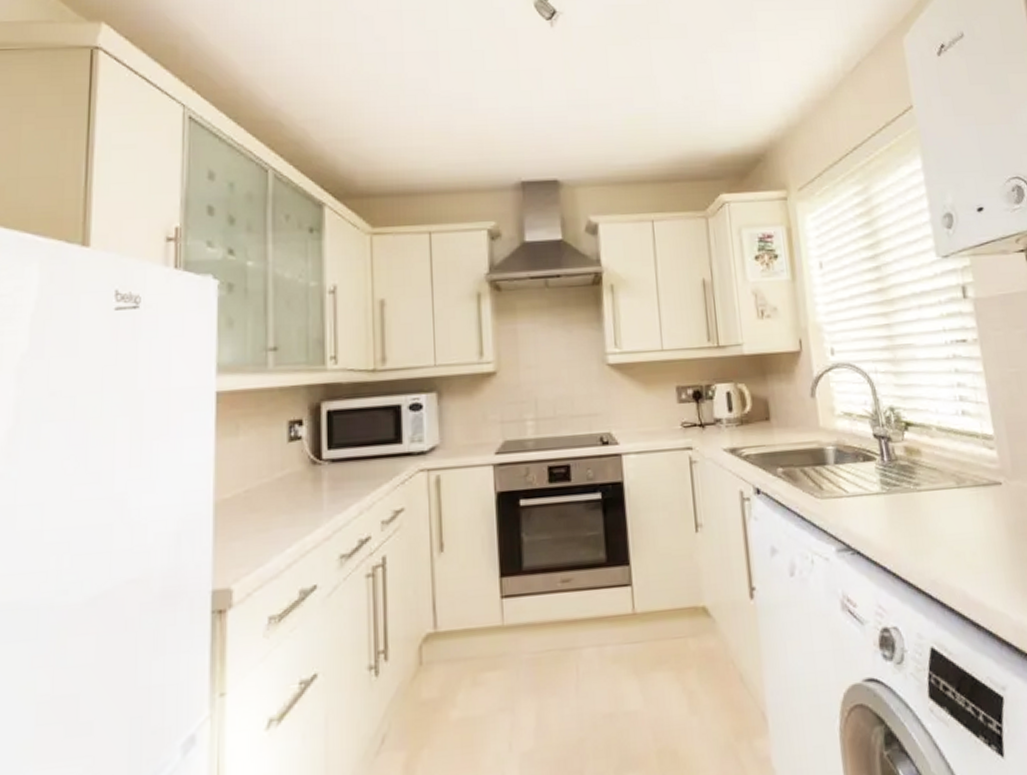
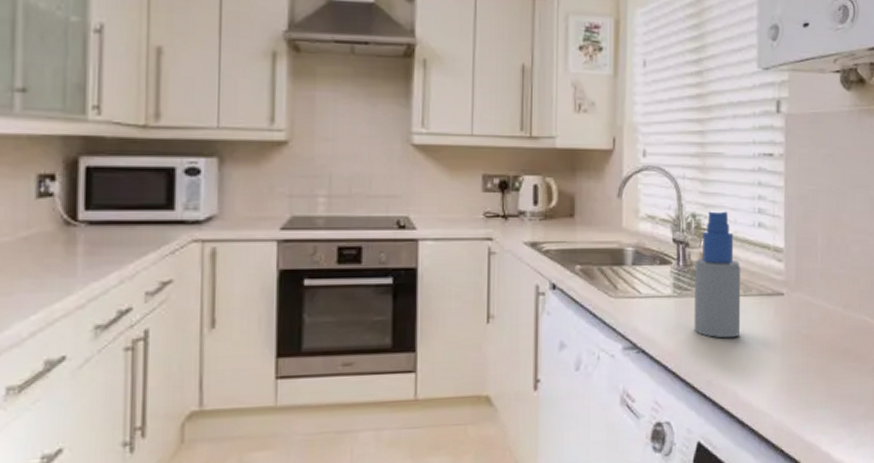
spray bottle: none [900,401,960,534] -> present [694,210,741,339]

